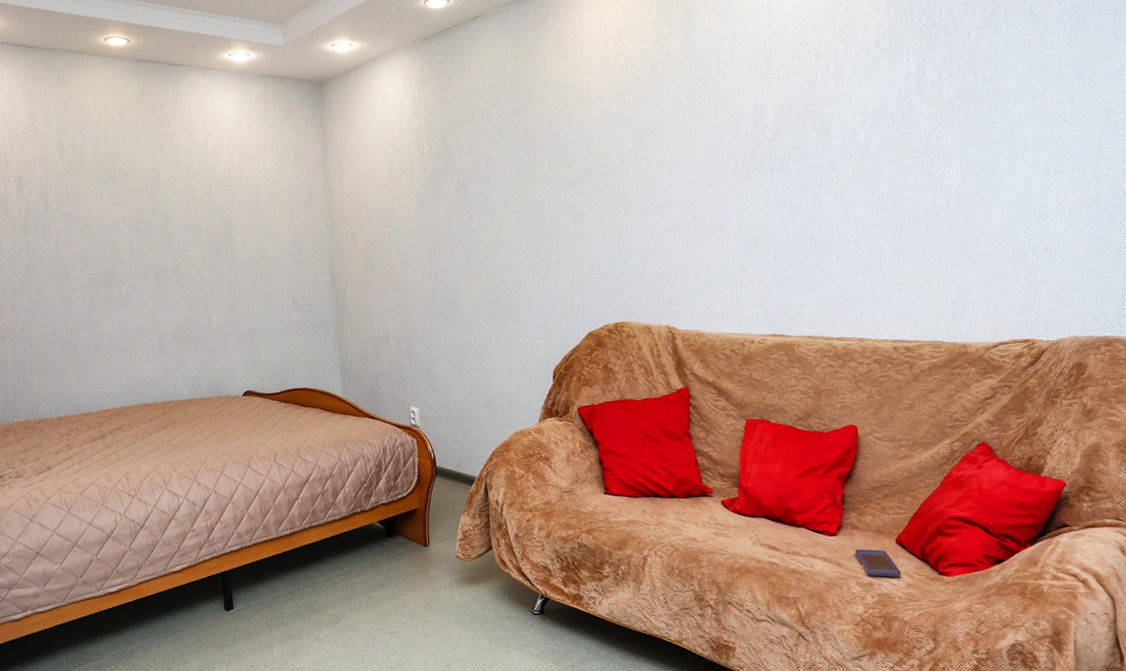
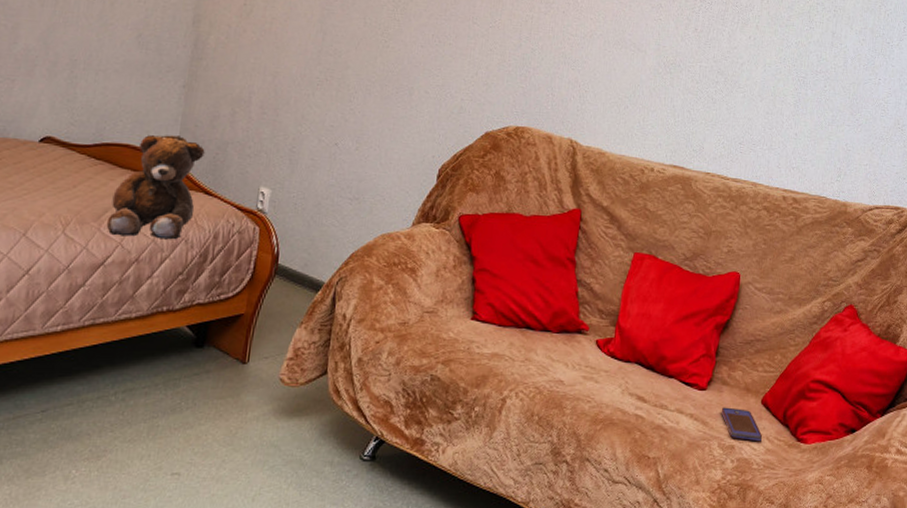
teddy bear: none [303,375,365,459] -> present [106,134,206,240]

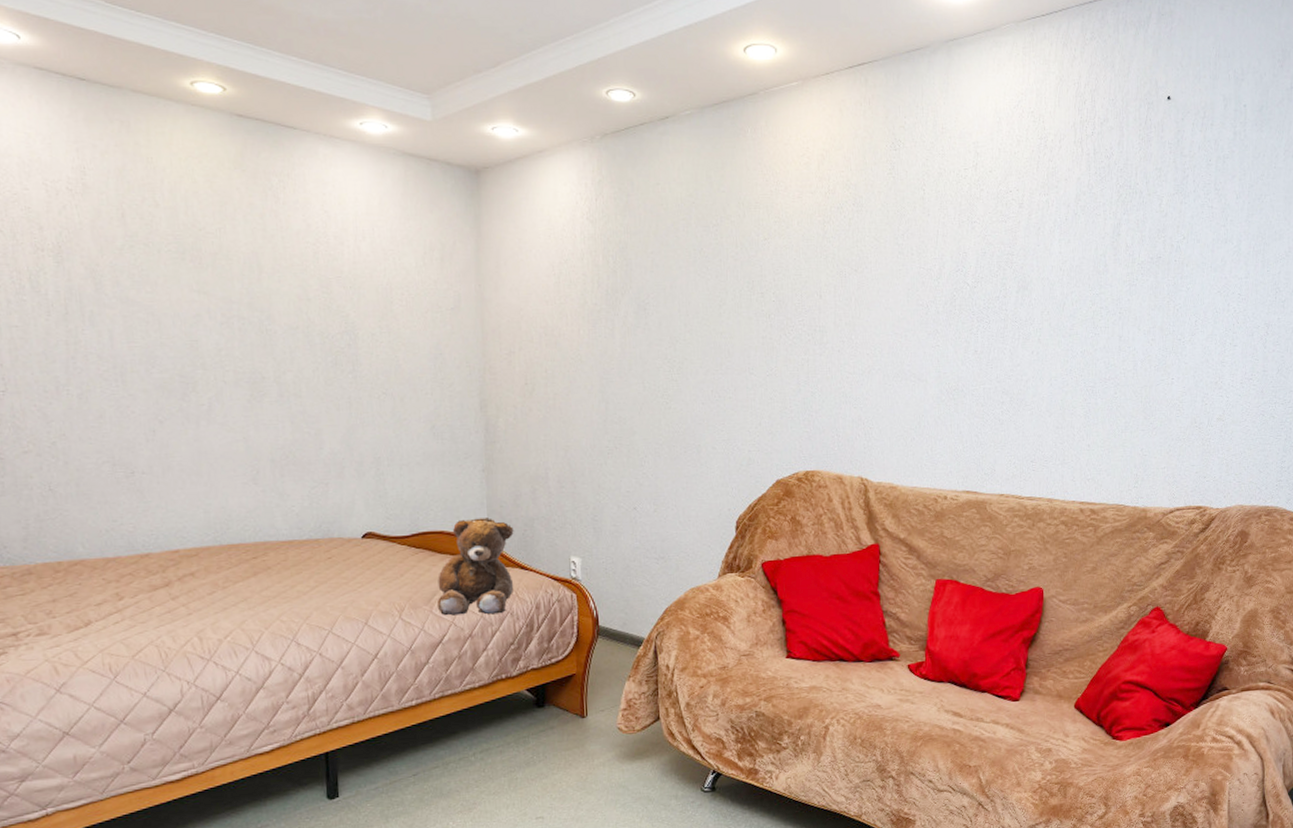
mobile phone: present [721,407,763,442] -> none [1035,714,1079,744]

